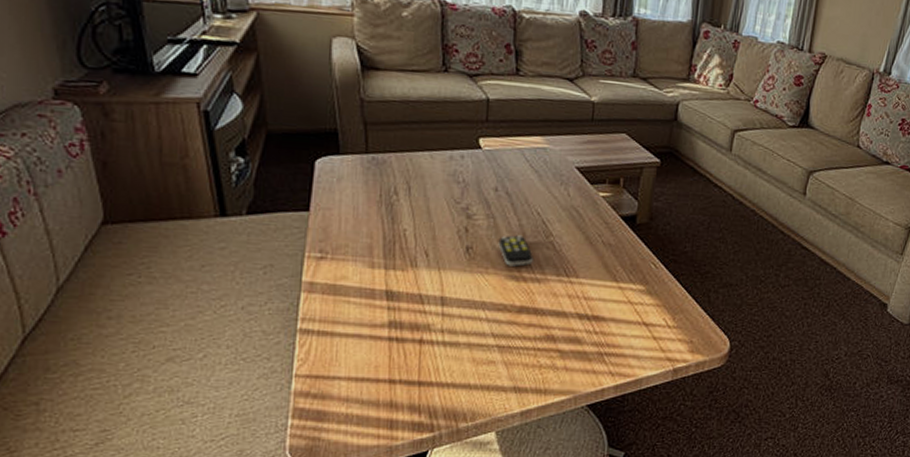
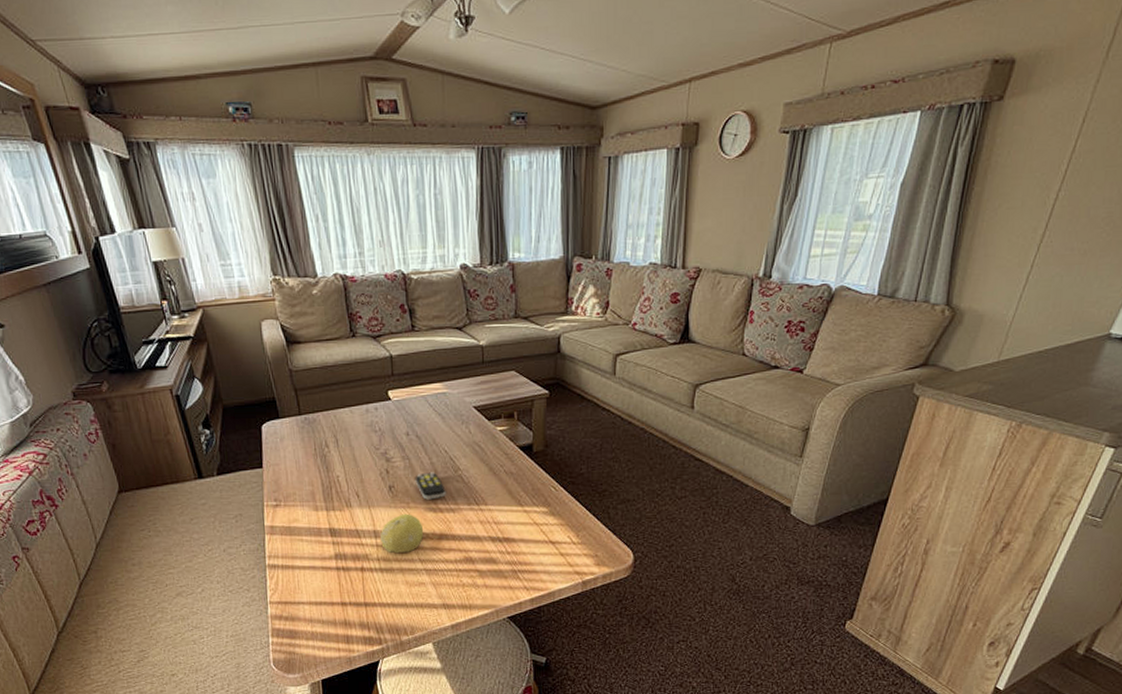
fruit: none [447,280,502,326] -> present [379,513,424,554]

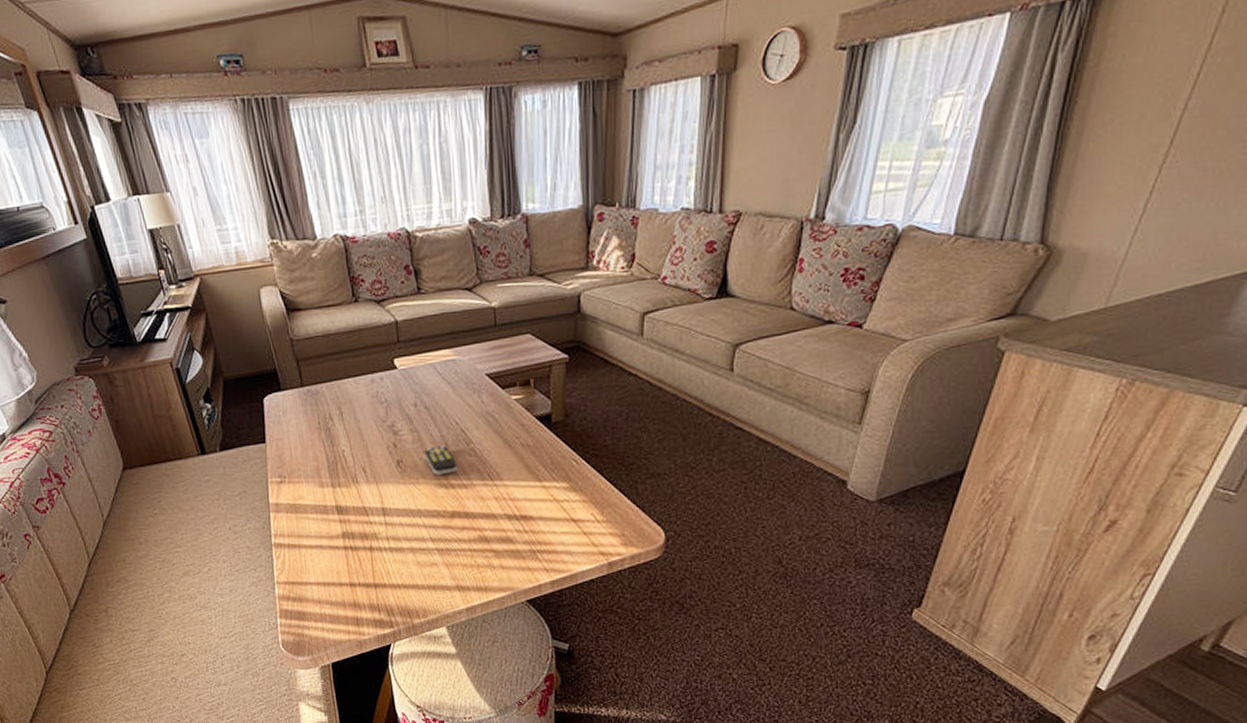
fruit: present [379,513,424,554] -> none [388,490,435,533]

